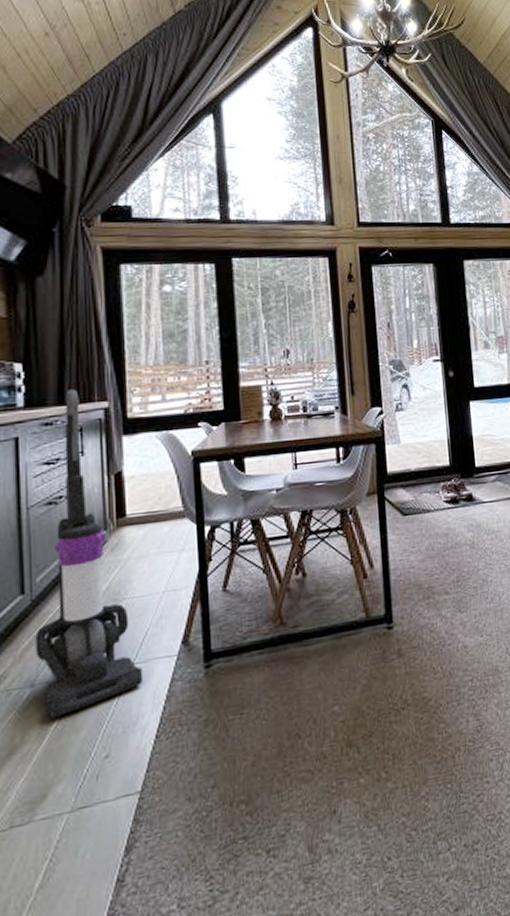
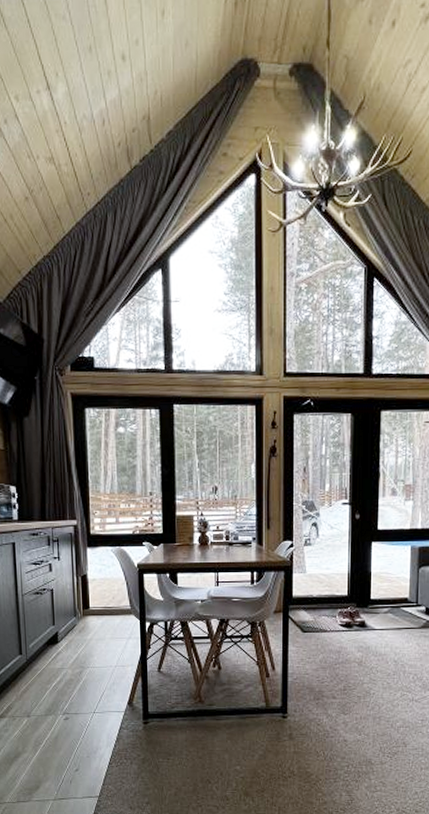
vacuum cleaner: present [35,389,144,719] -> none [30,509,101,740]

